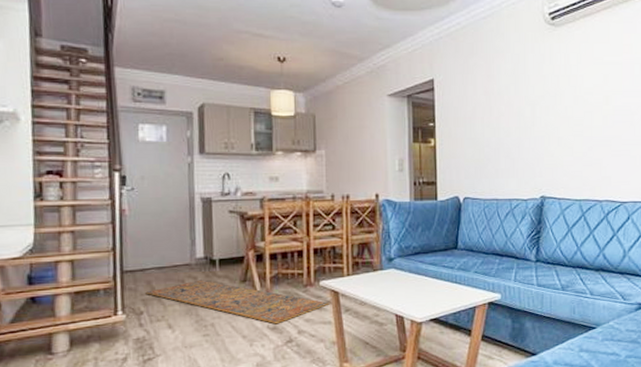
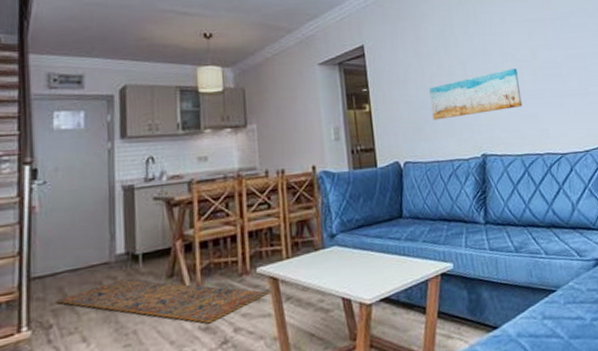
wall art: none [496,113,588,159] -> present [429,68,523,120]

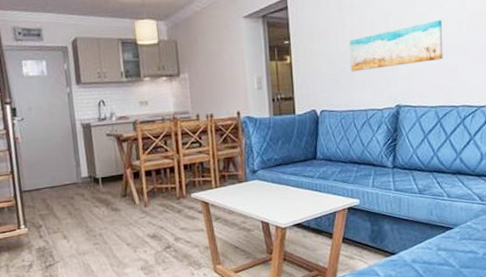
rug: present [56,279,269,324] -> none [42,196,201,233]

